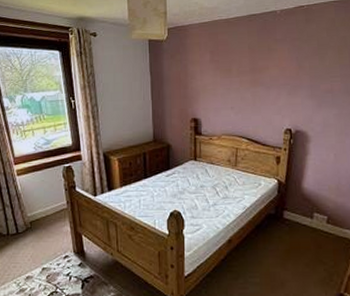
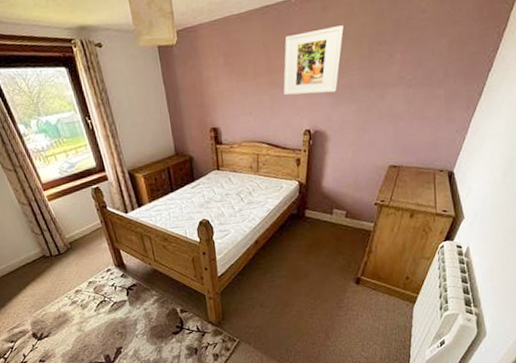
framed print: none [266,37,326,96] -> present [283,25,344,96]

